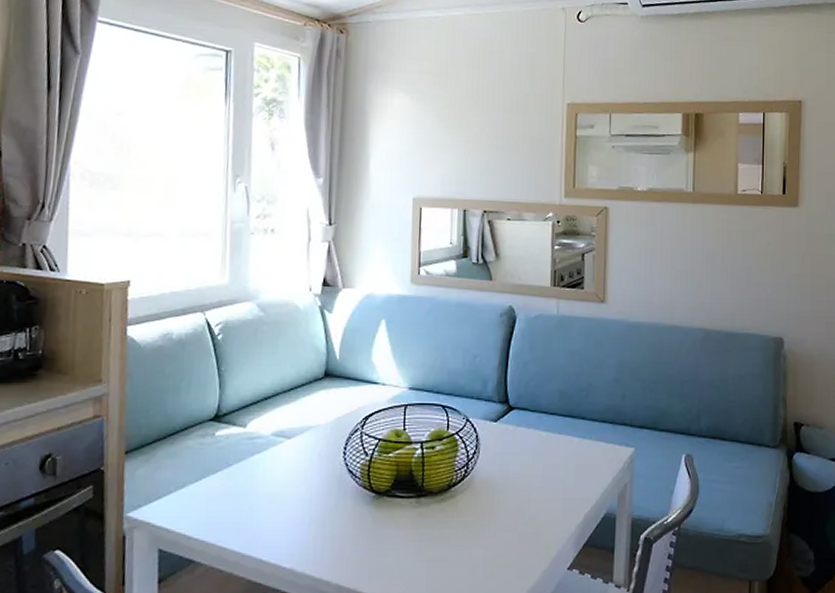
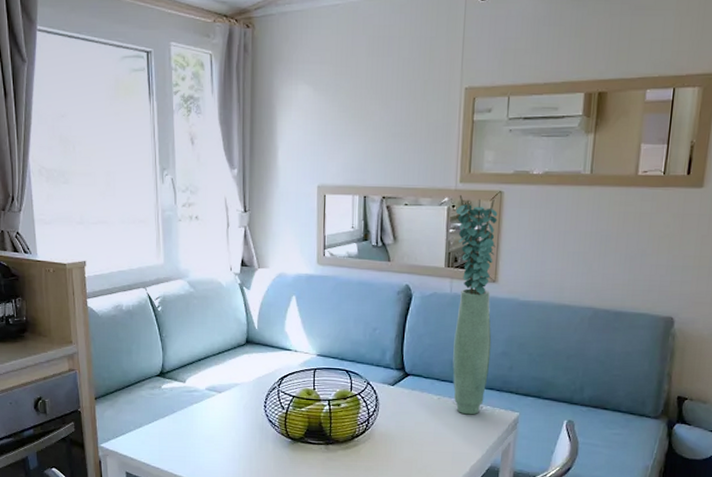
vase: none [560,210,604,453] -> present [452,195,498,415]

